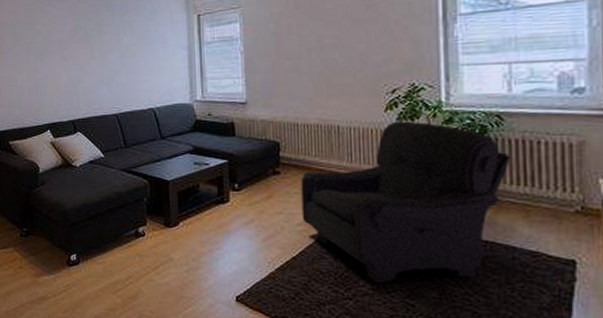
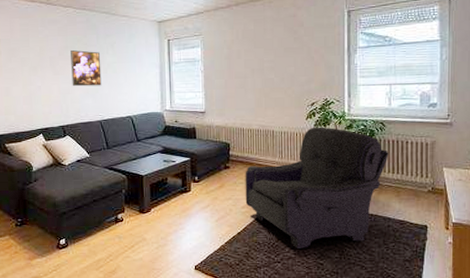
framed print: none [81,31,118,75] -> present [70,49,102,87]

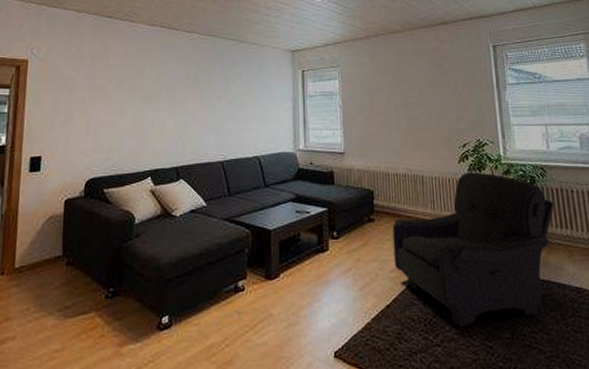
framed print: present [70,49,102,87] -> none [191,78,226,121]

